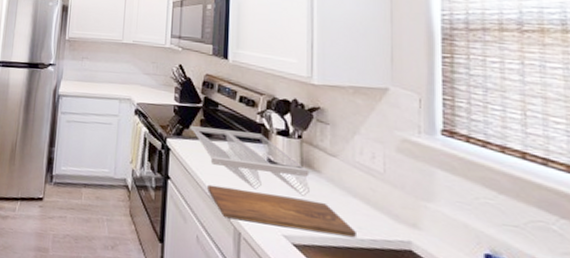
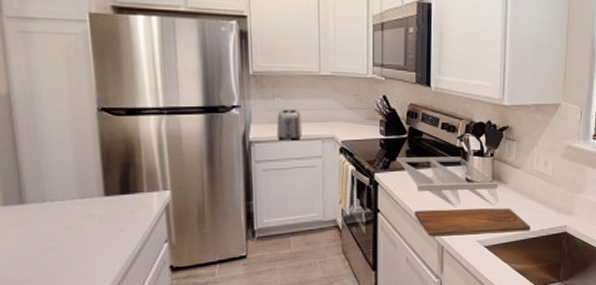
toaster: none [81,69,104,98] -> present [277,109,302,140]

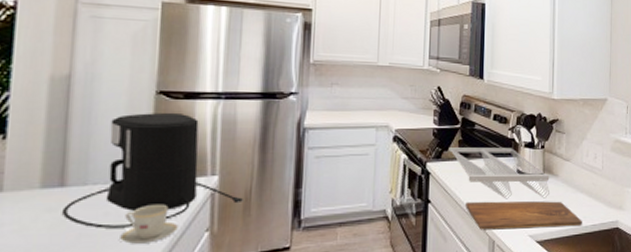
coffee maker: none [27,130,198,242] -> present [63,113,244,228]
teacup: none [85,218,138,255] -> present [120,204,178,244]
toaster: present [277,109,302,140] -> none [332,97,358,128]

